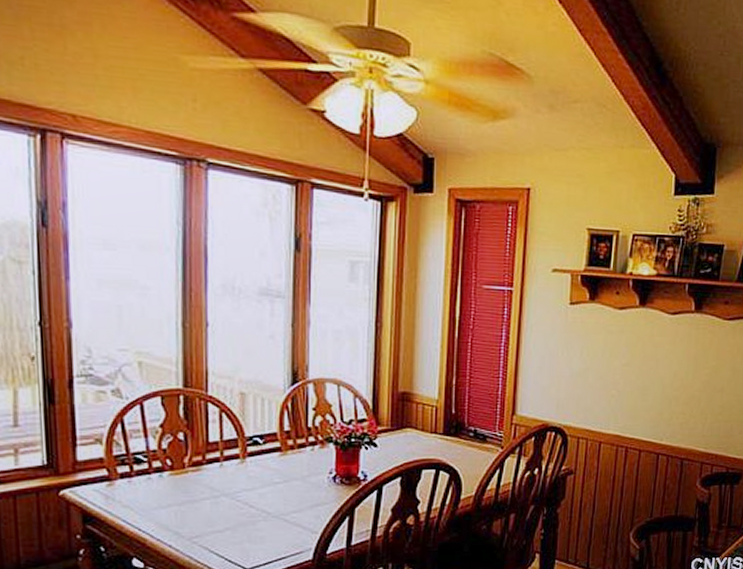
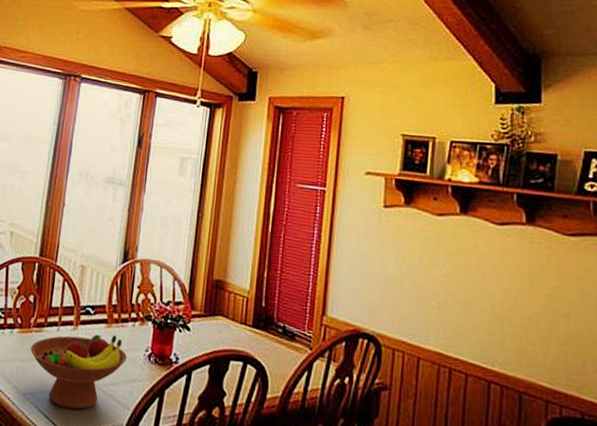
fruit bowl: none [189,463,308,544] -> present [30,334,127,410]

